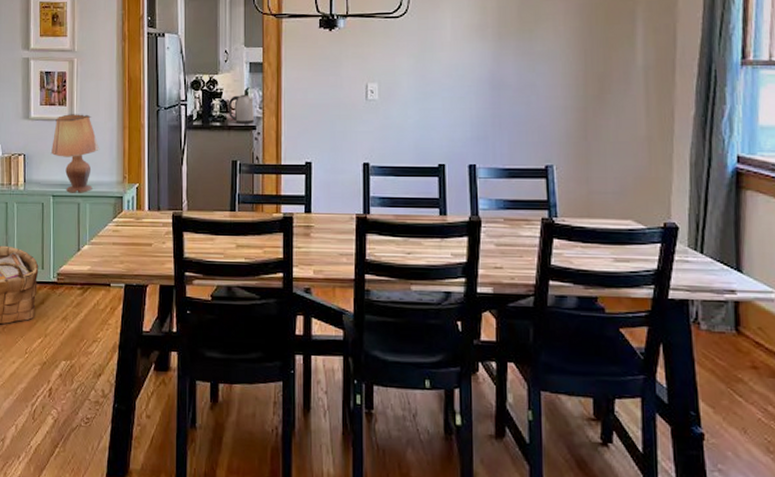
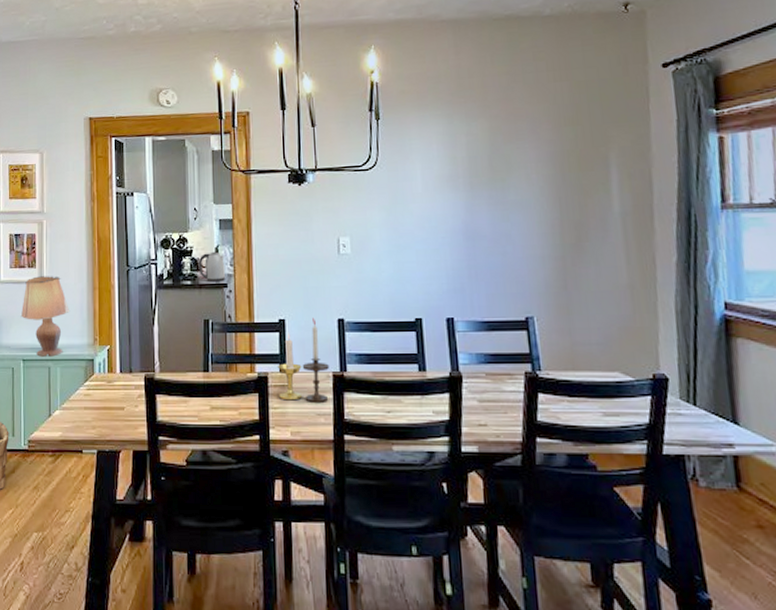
candlestick: none [302,174,326,241] -> present [277,332,302,401]
candlestick: none [326,161,353,243] -> present [302,317,329,402]

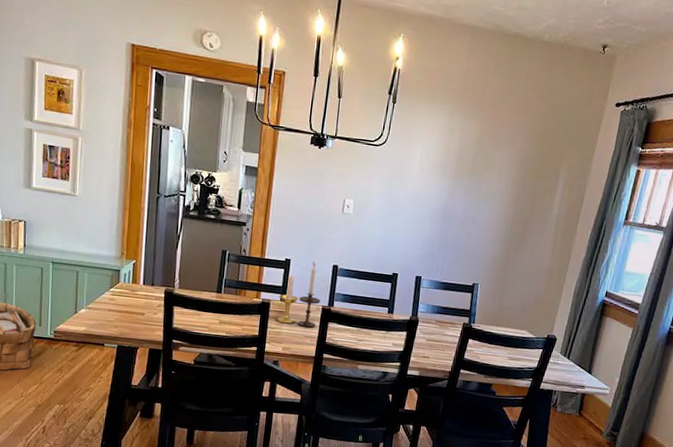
lamp: present [20,276,69,357] -> none [51,189,100,263]
kettle: present [198,251,225,283] -> none [222,193,246,220]

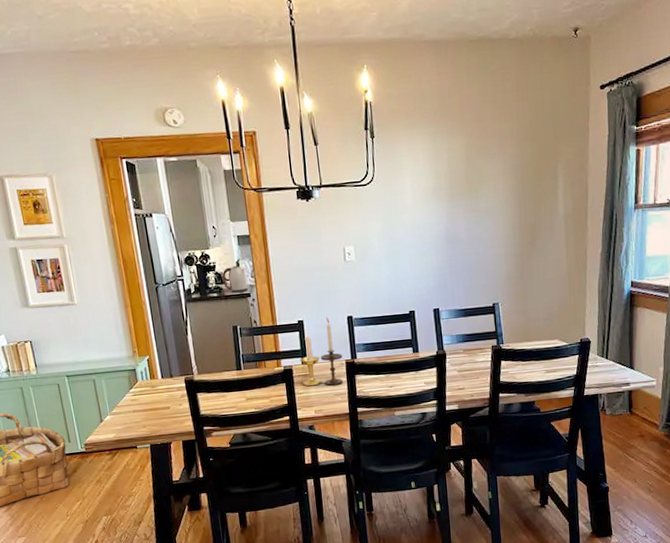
kettle: none [222,193,246,220] -> present [221,265,248,294]

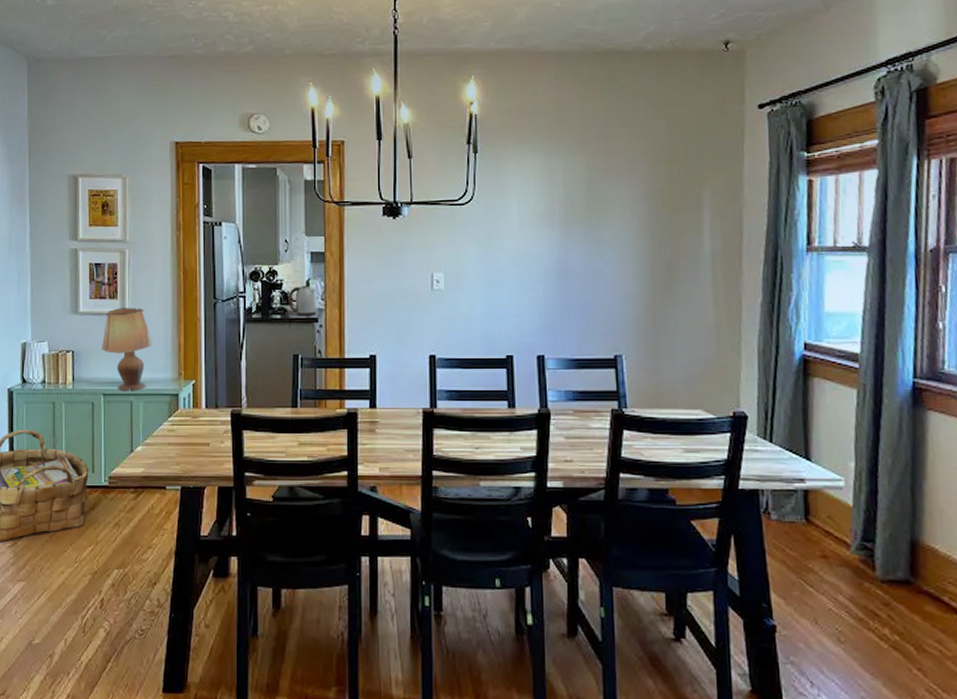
lamp: none [56,297,105,372] -> present [101,308,153,391]
candlestick: present [299,331,322,387] -> none [367,368,392,437]
candlestick: present [320,317,343,386] -> none [392,353,419,438]

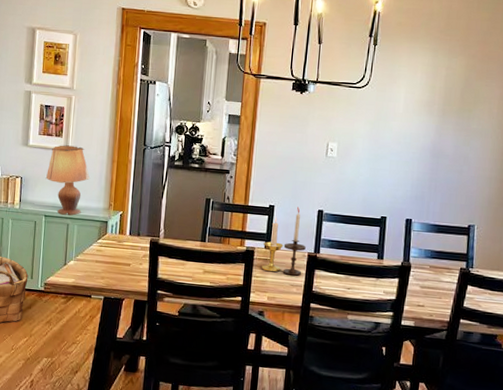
kettle: present [288,285,316,317] -> none [206,141,230,168]
candlestick: none [367,368,392,437] -> present [261,216,284,272]
candlestick: none [392,353,419,438] -> present [282,206,306,276]

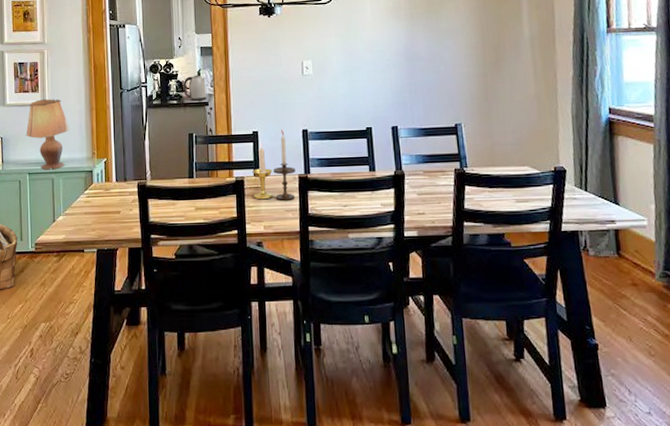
kettle: none [206,141,230,168] -> present [183,75,206,102]

